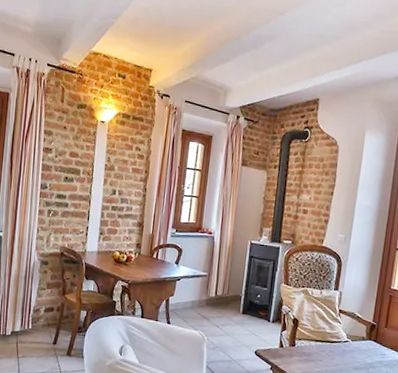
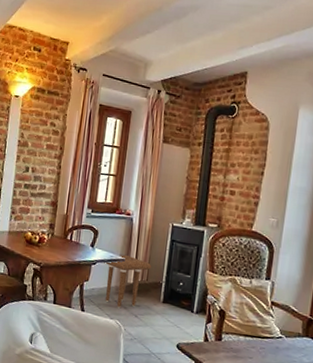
side table: none [188,270,232,320] -> present [104,254,152,309]

